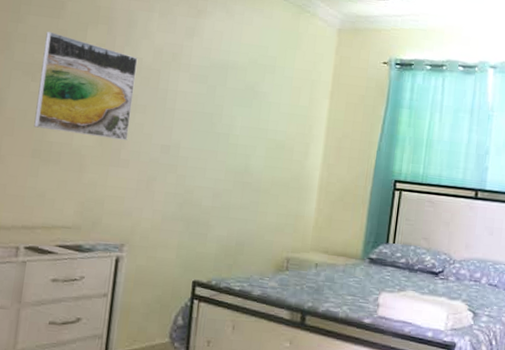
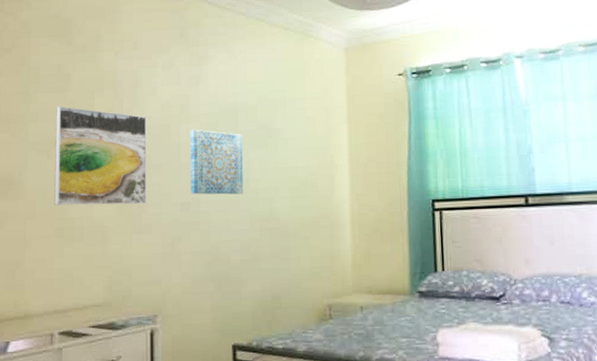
wall art: none [172,78,229,147] -> present [190,129,243,195]

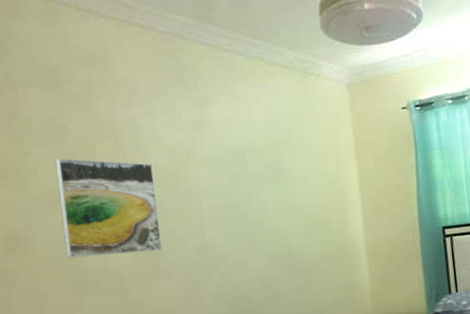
wall art: present [190,129,243,195] -> none [199,173,259,238]

